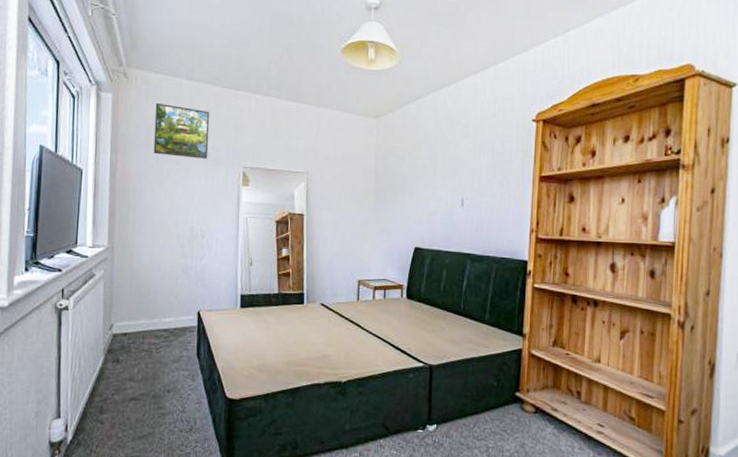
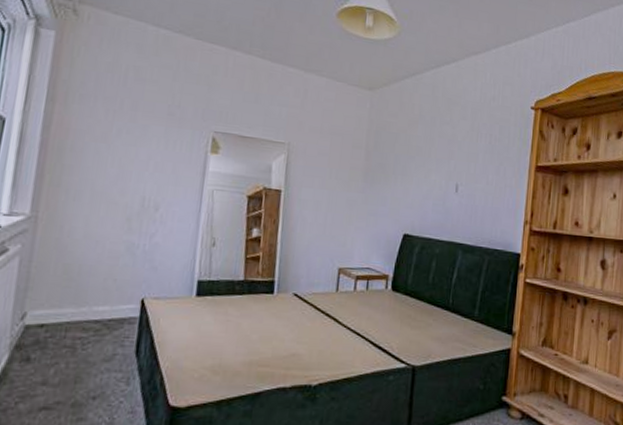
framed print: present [153,102,210,159] -> none [102,48,178,119]

